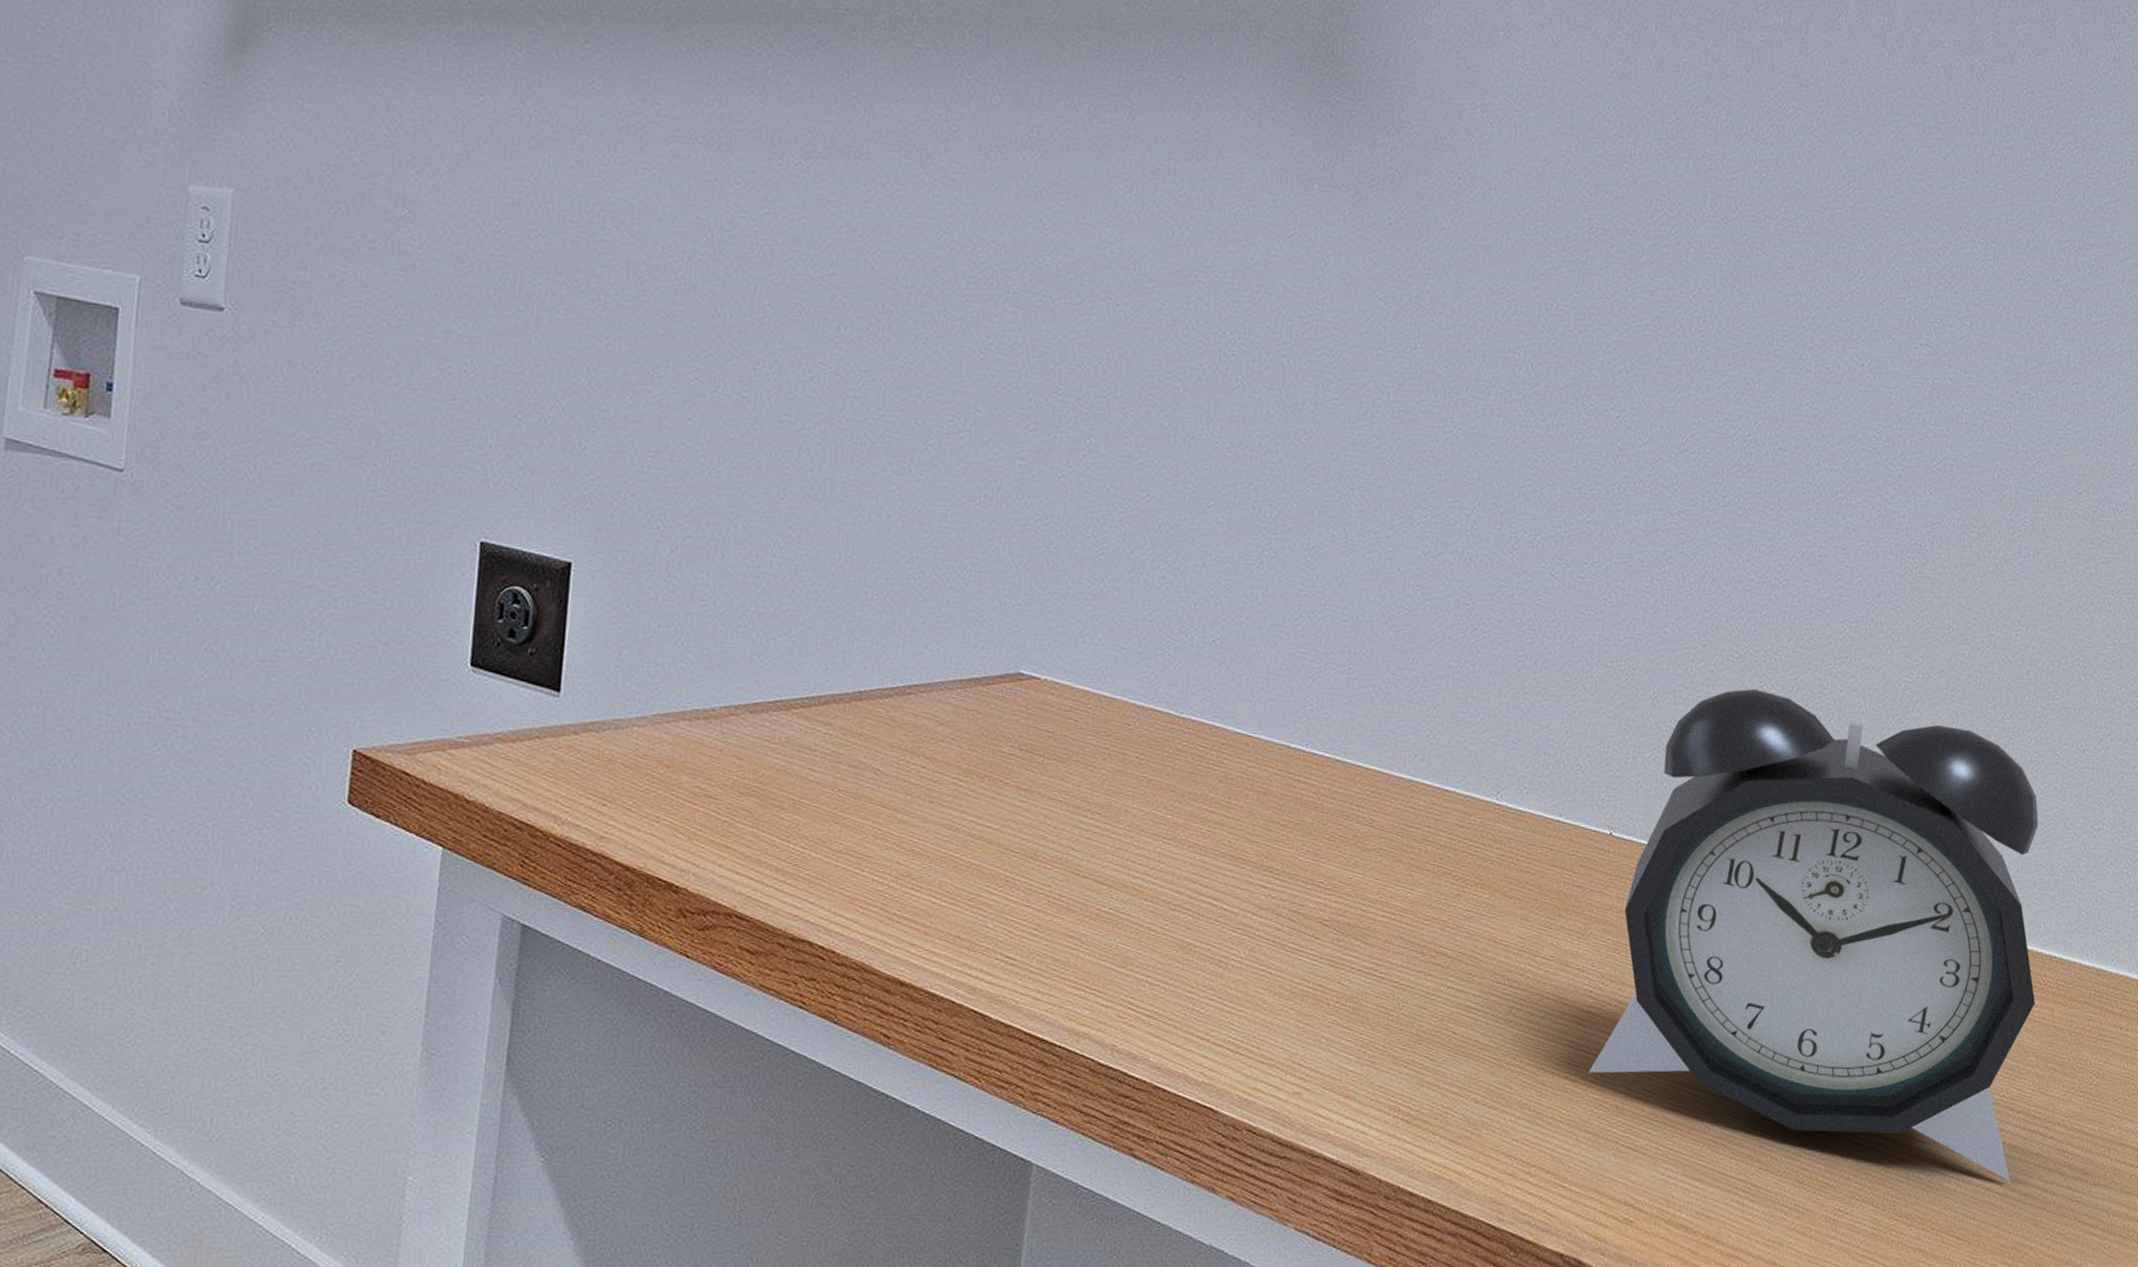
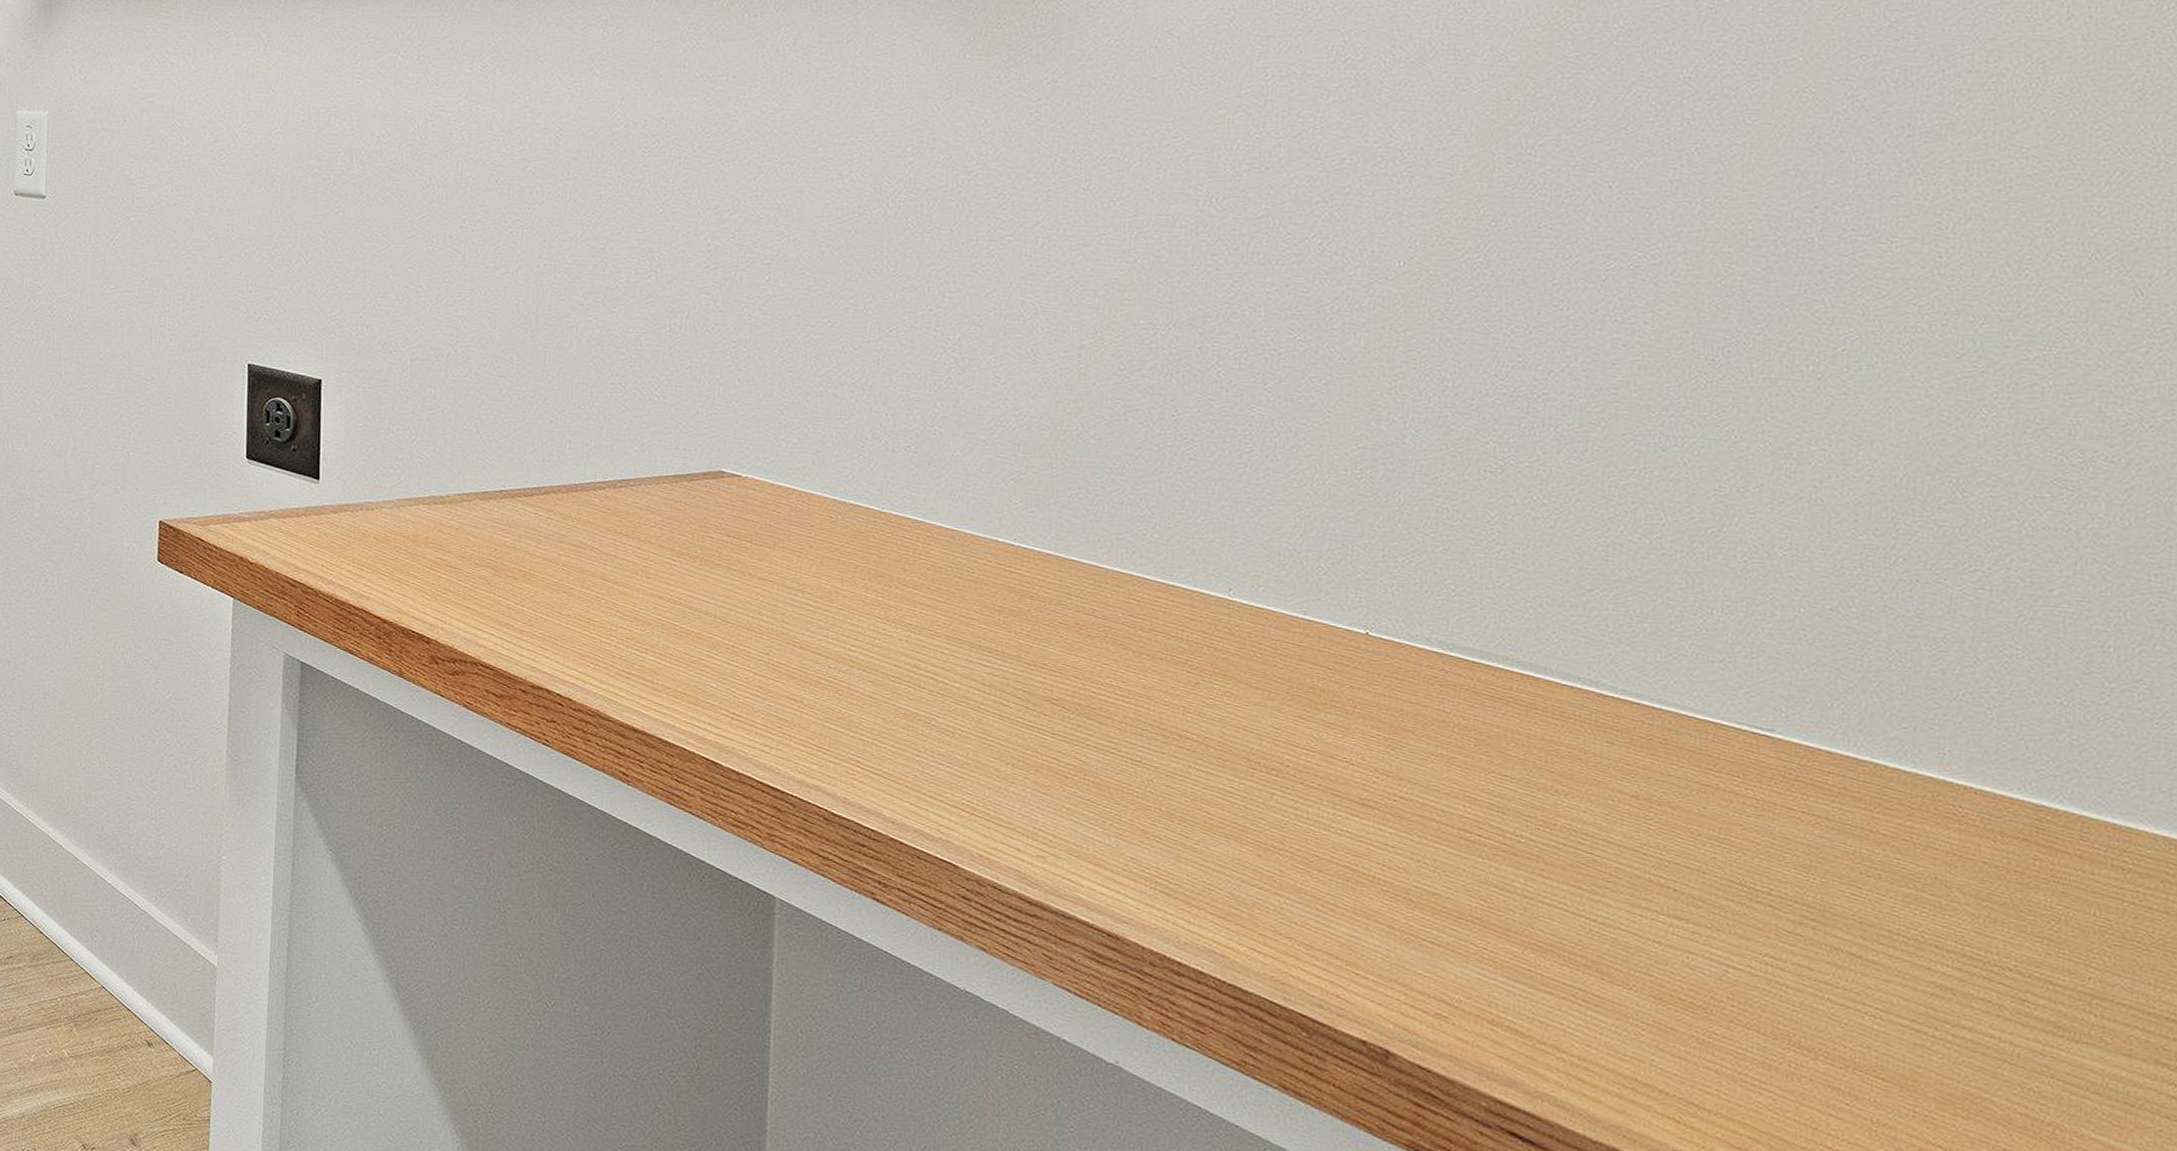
alarm clock: present [1588,688,2039,1182] -> none [1372,498,1953,1026]

